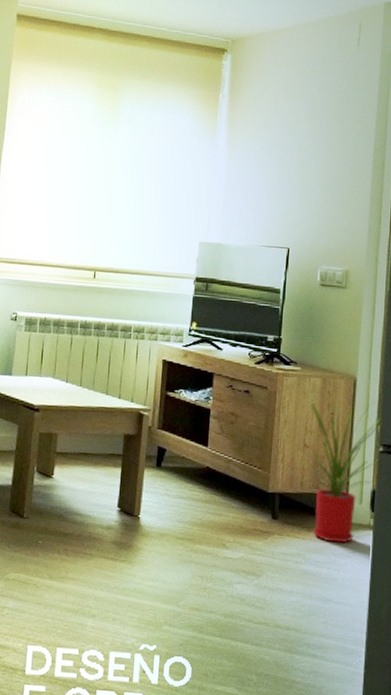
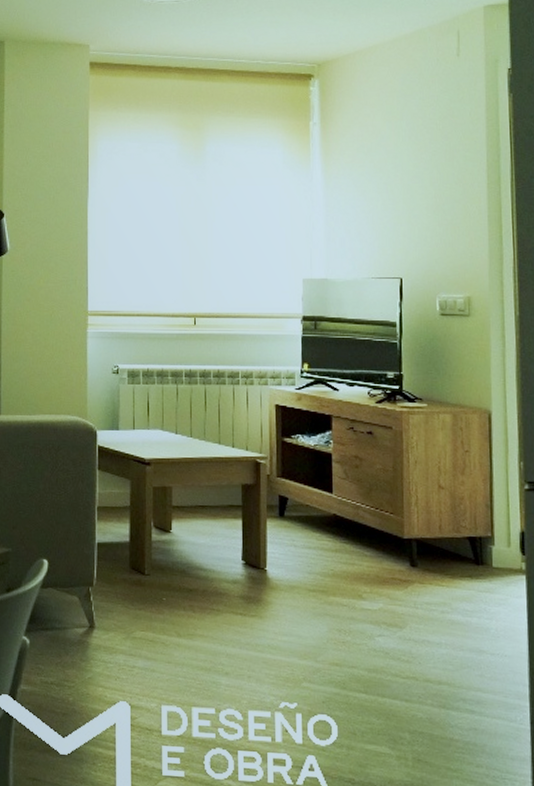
house plant: present [287,391,382,543] -> none [419,429,525,590]

